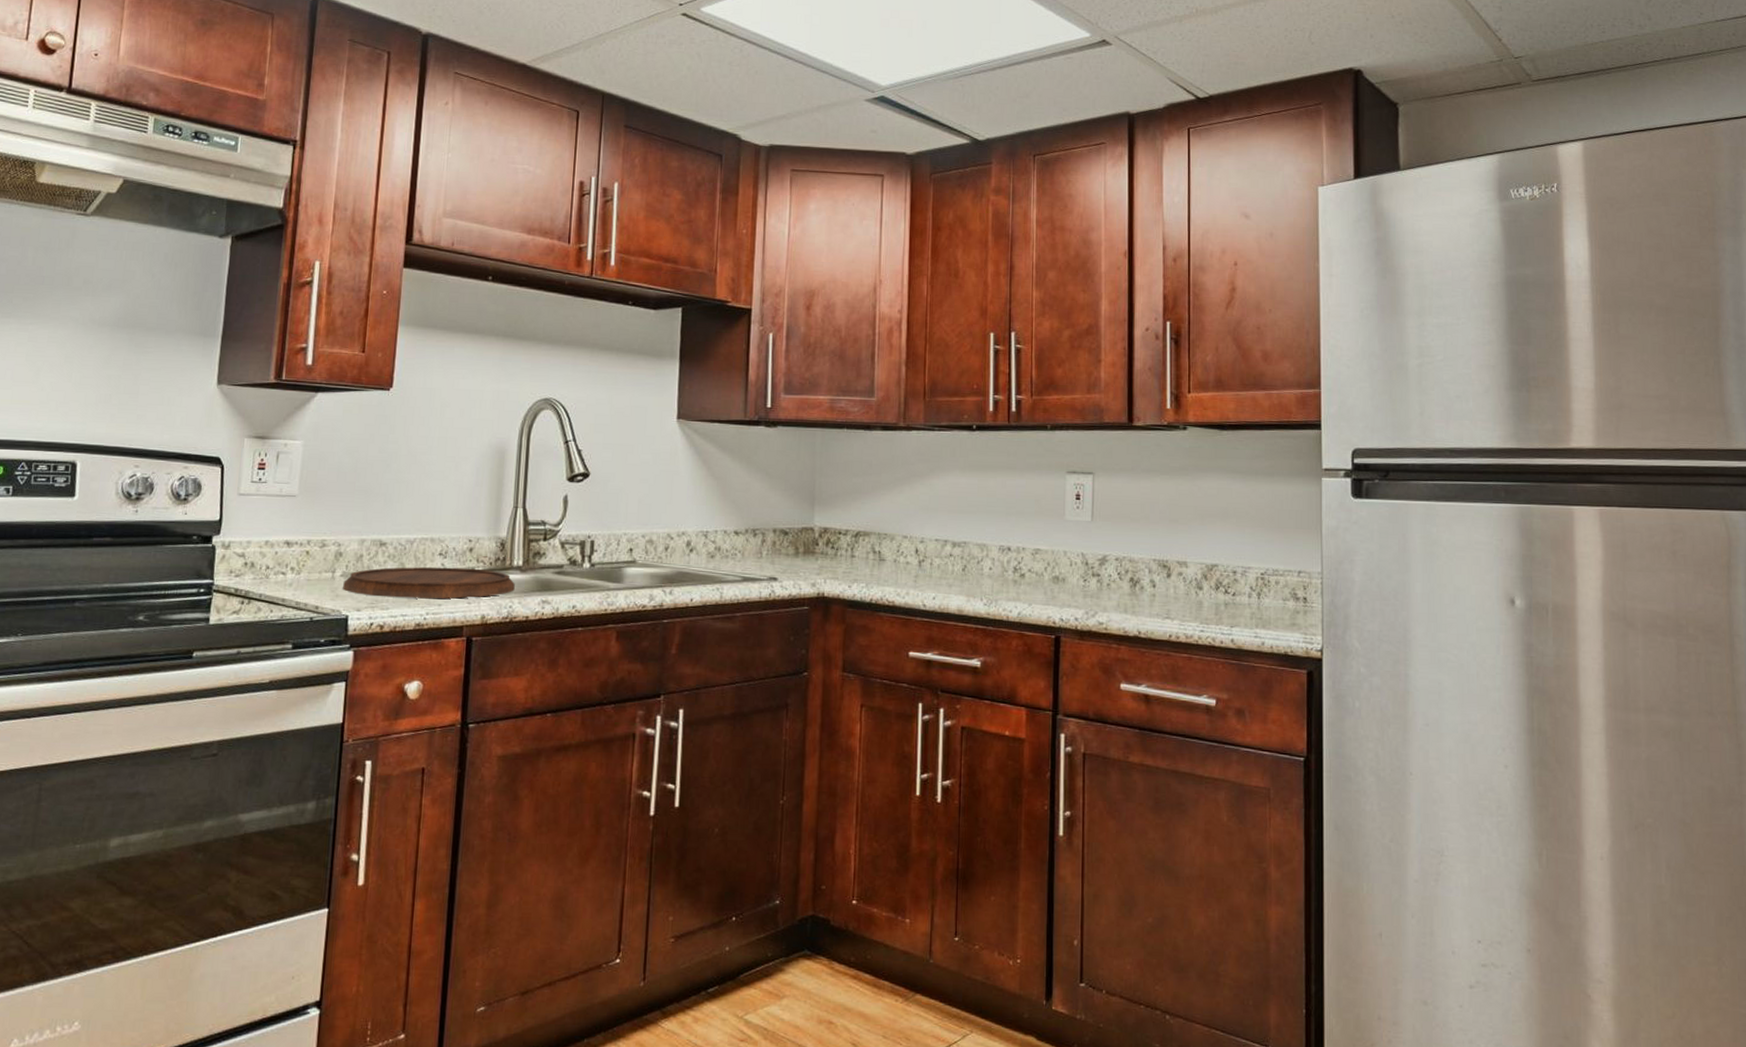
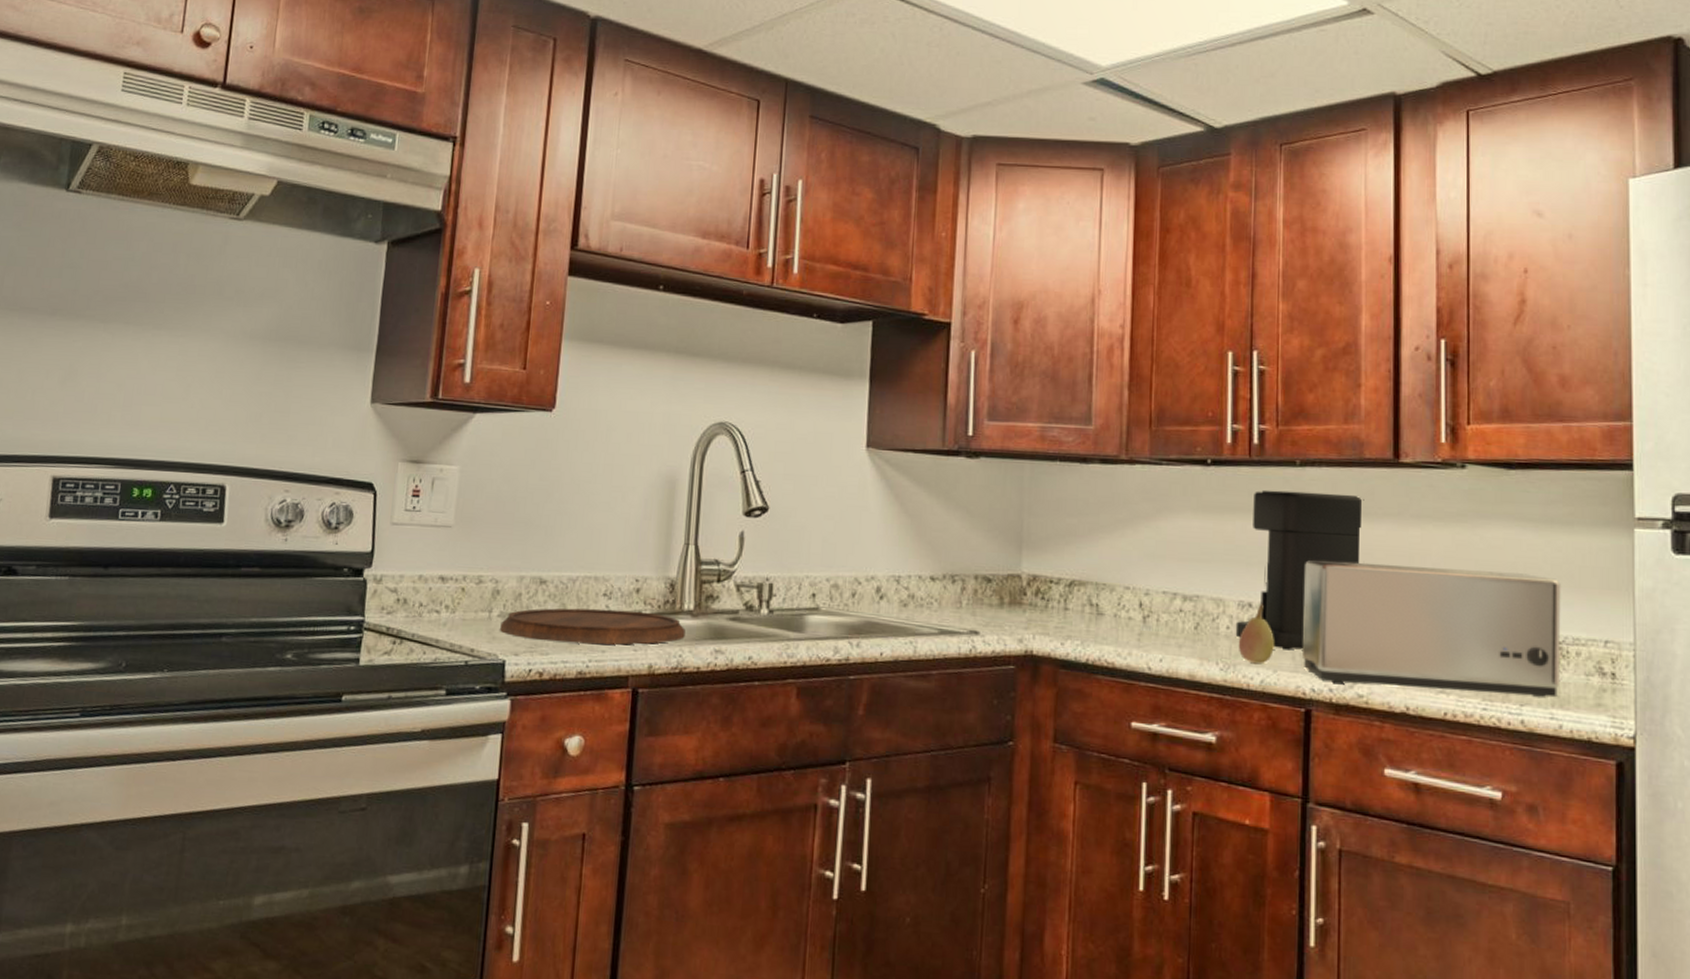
coffee maker: none [997,450,1104,587] -> present [1235,489,1364,650]
fruit: none [1000,547,1029,599] -> present [1239,603,1274,665]
toaster: none [1053,509,1263,621] -> present [1303,559,1561,699]

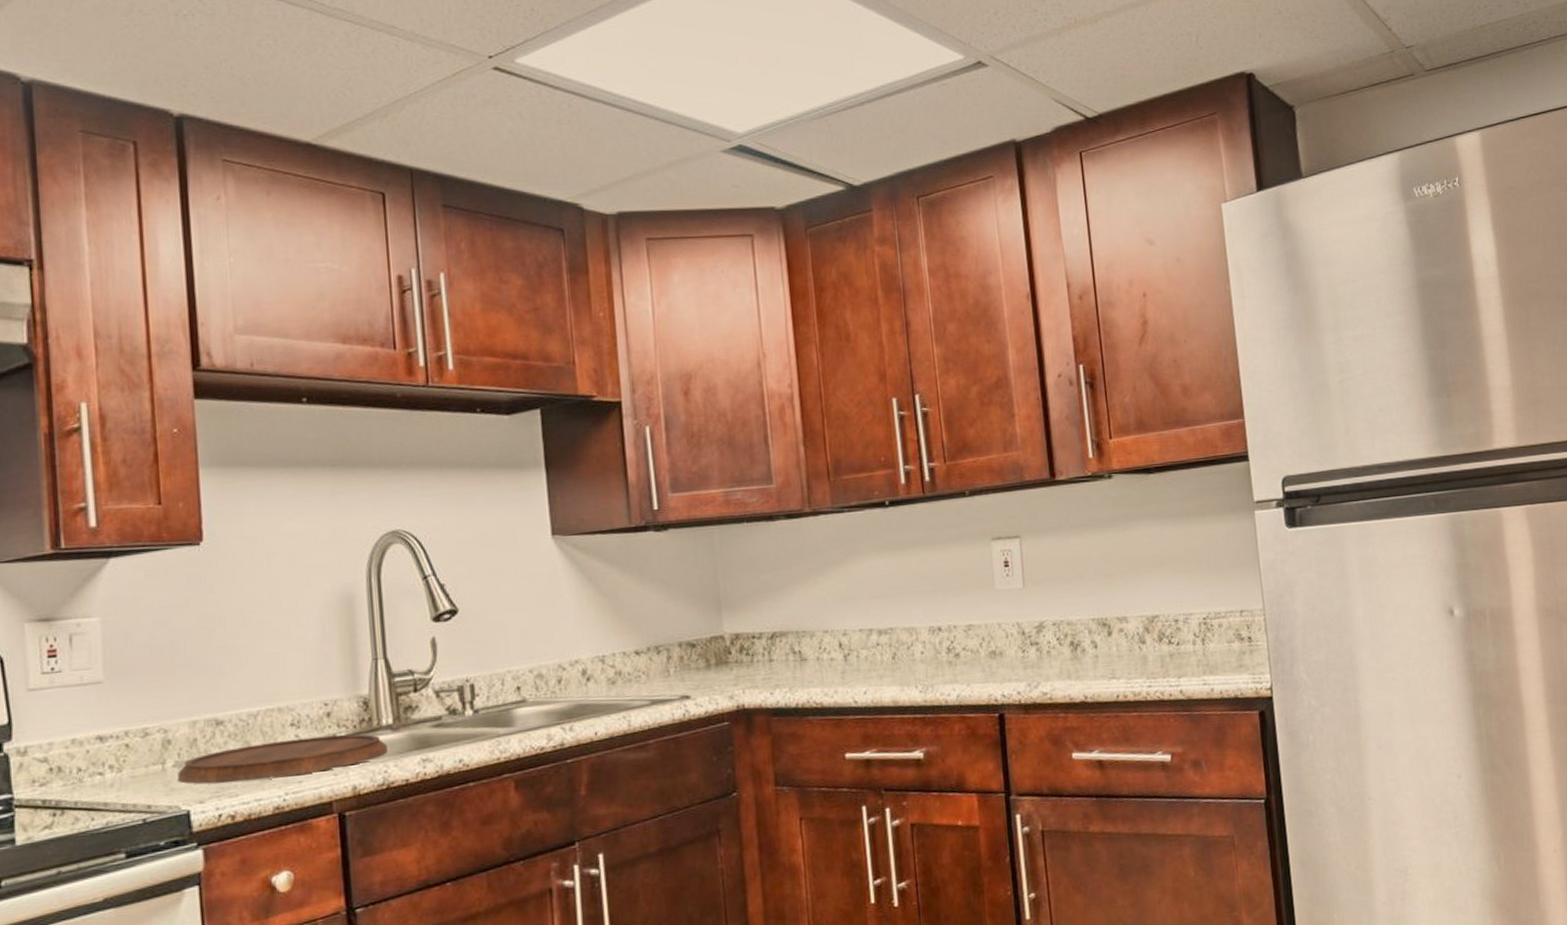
coffee maker: present [1235,489,1364,650] -> none [928,515,1032,664]
fruit: present [1239,603,1274,665] -> none [933,626,965,682]
toaster: present [1303,559,1561,699] -> none [984,563,1209,686]

